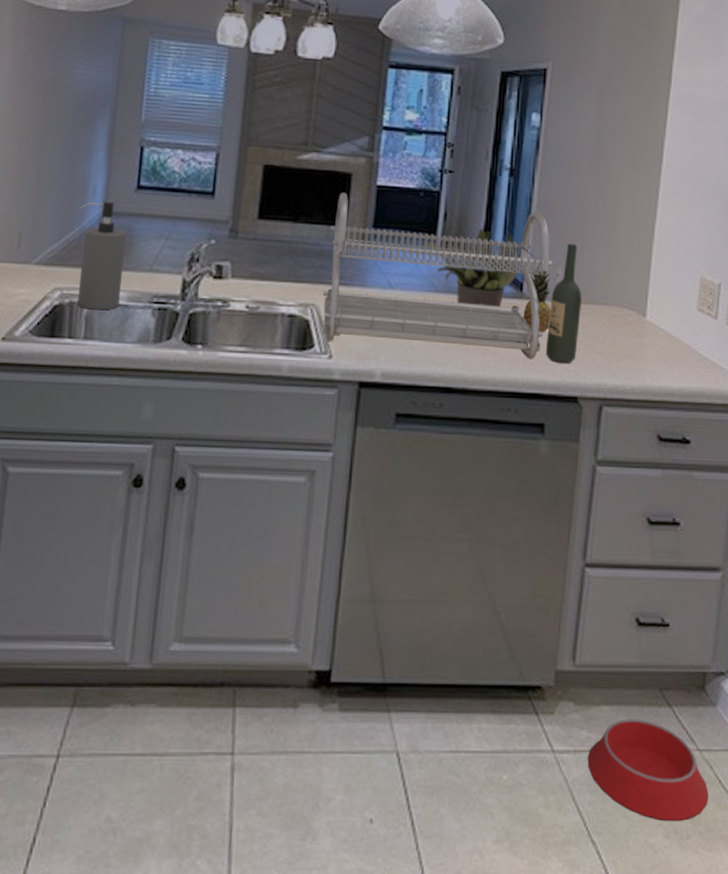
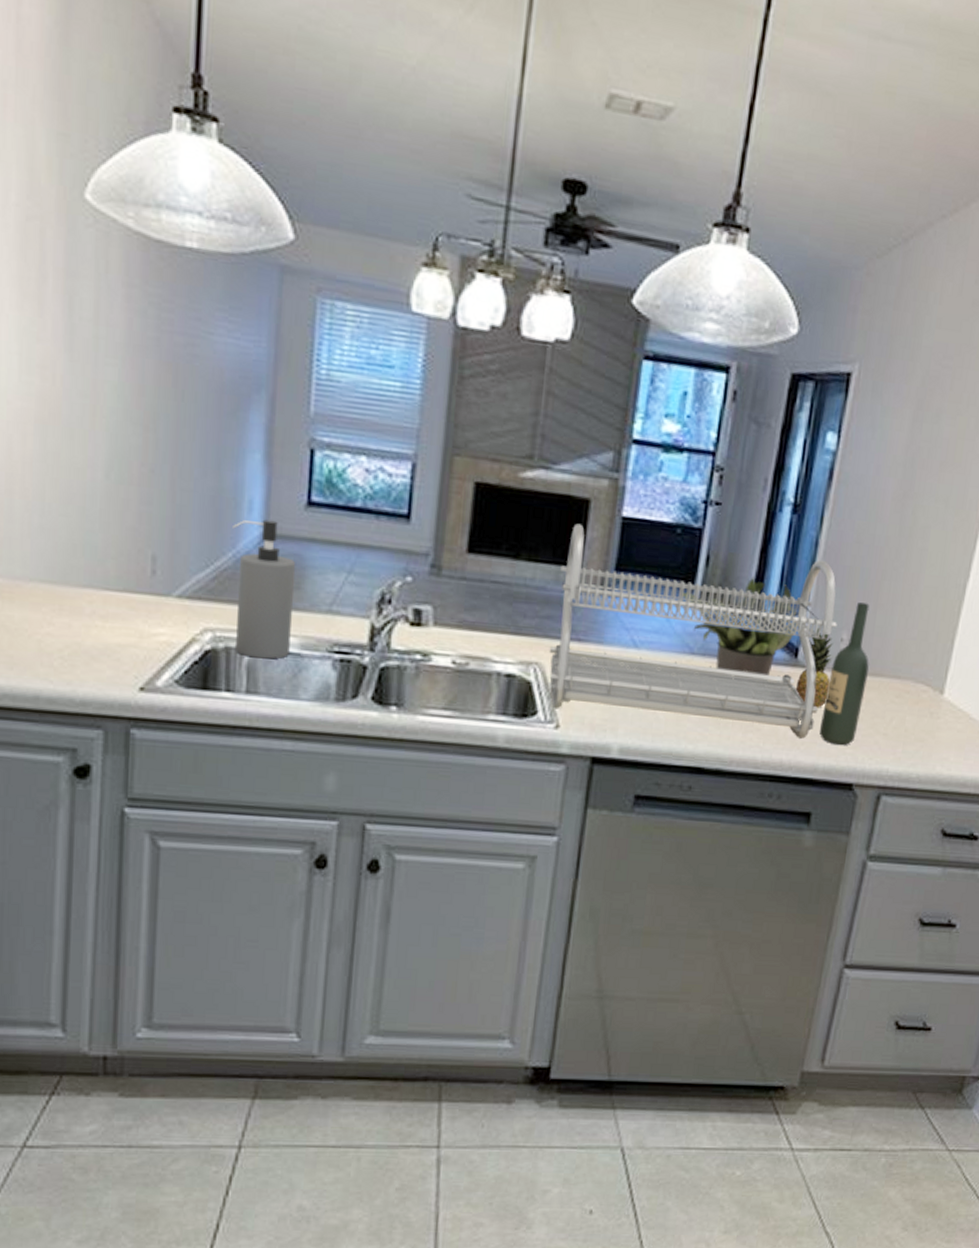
pet bowl: present [587,719,709,821] -> none [828,1119,954,1215]

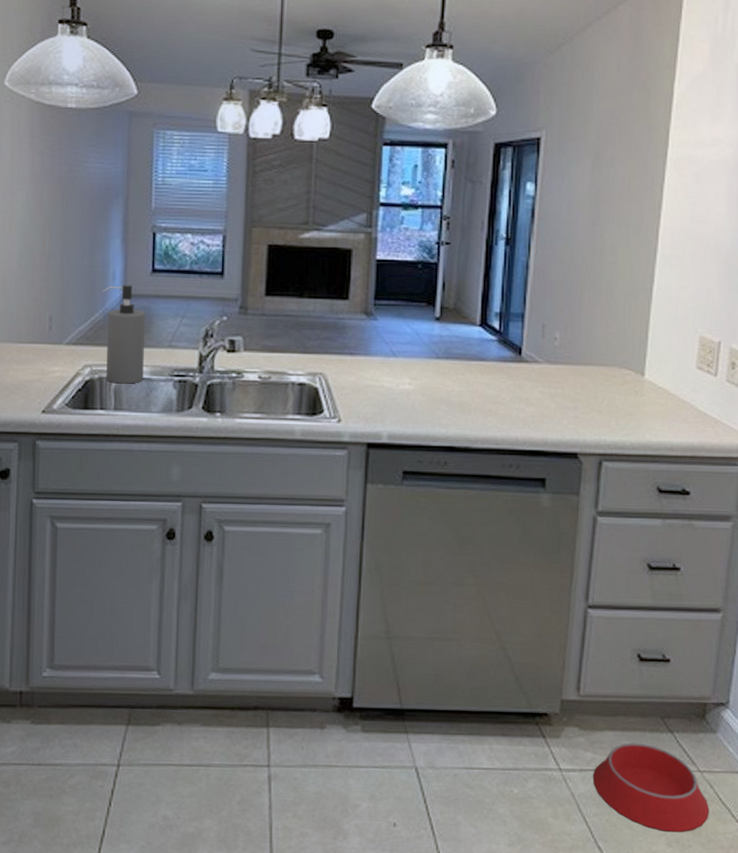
dish rack: present [549,523,837,739] -> none [329,268,550,419]
potted plant: present [682,575,799,681] -> none [426,295,519,375]
fruit: present [795,628,833,708] -> none [522,331,550,394]
wine bottle: present [818,602,870,745] -> none [545,308,580,422]
pet bowl: none [828,1119,954,1215] -> present [592,743,709,832]

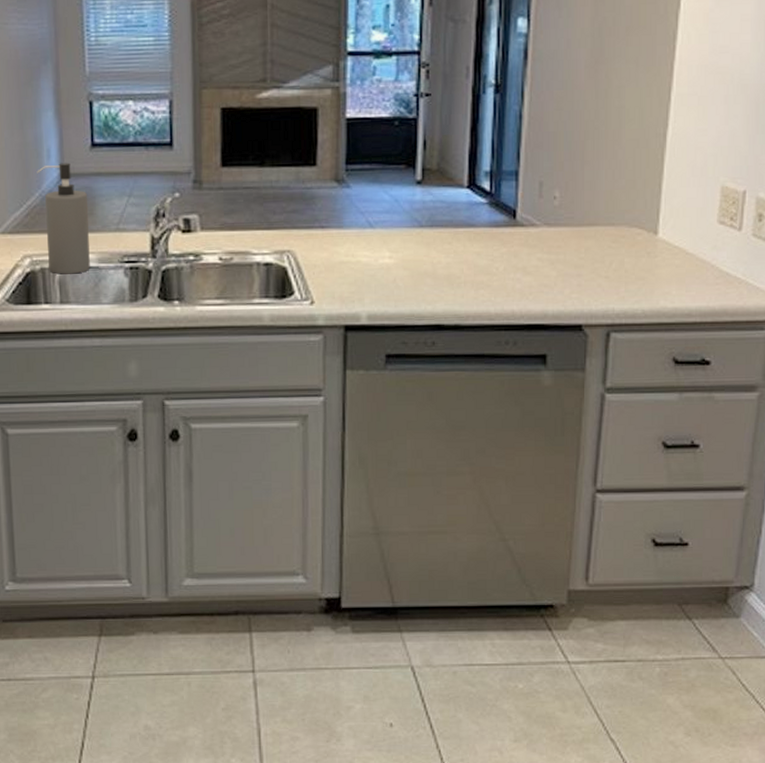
pet bowl: present [592,743,709,832] -> none [604,631,732,721]

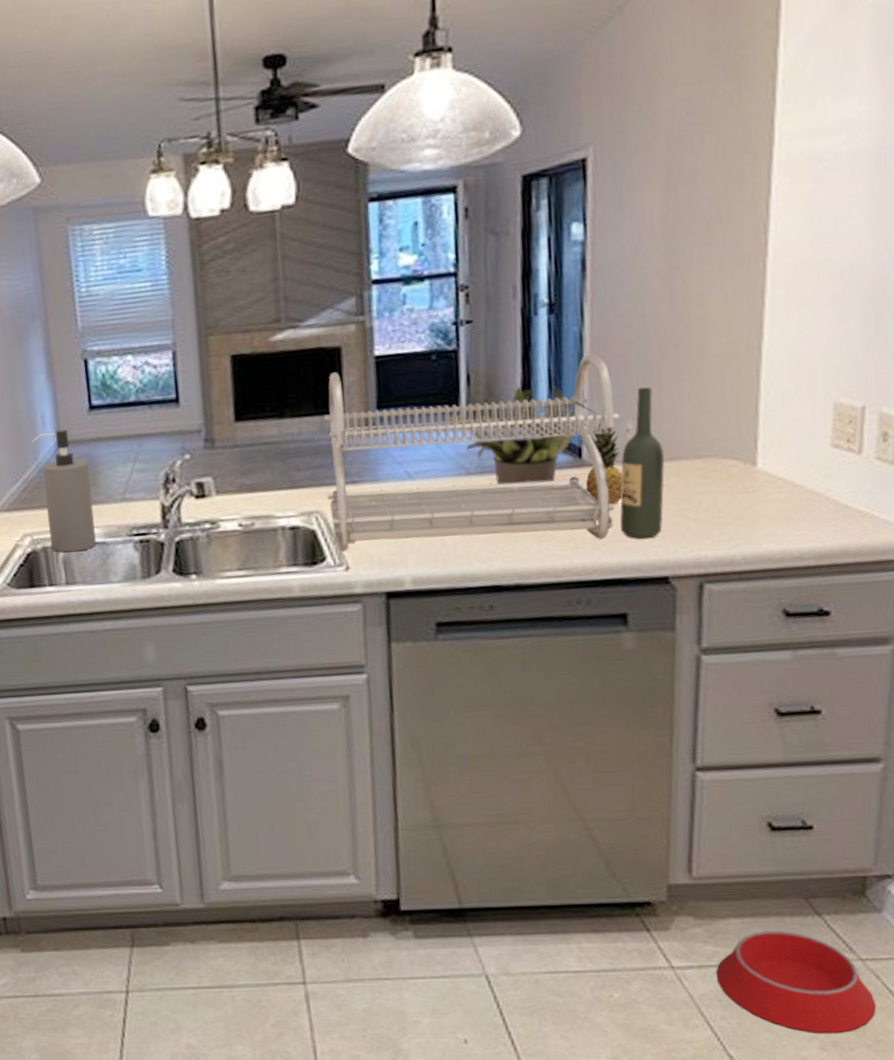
dish rack: none [298,129,549,289] -> present [324,353,620,552]
potted plant: none [406,152,512,243] -> present [448,384,575,488]
fruit: none [517,190,549,261] -> present [585,423,623,505]
wine bottle: none [544,162,583,291] -> present [619,387,665,539]
pet bowl: none [604,631,732,721] -> present [715,930,876,1033]

